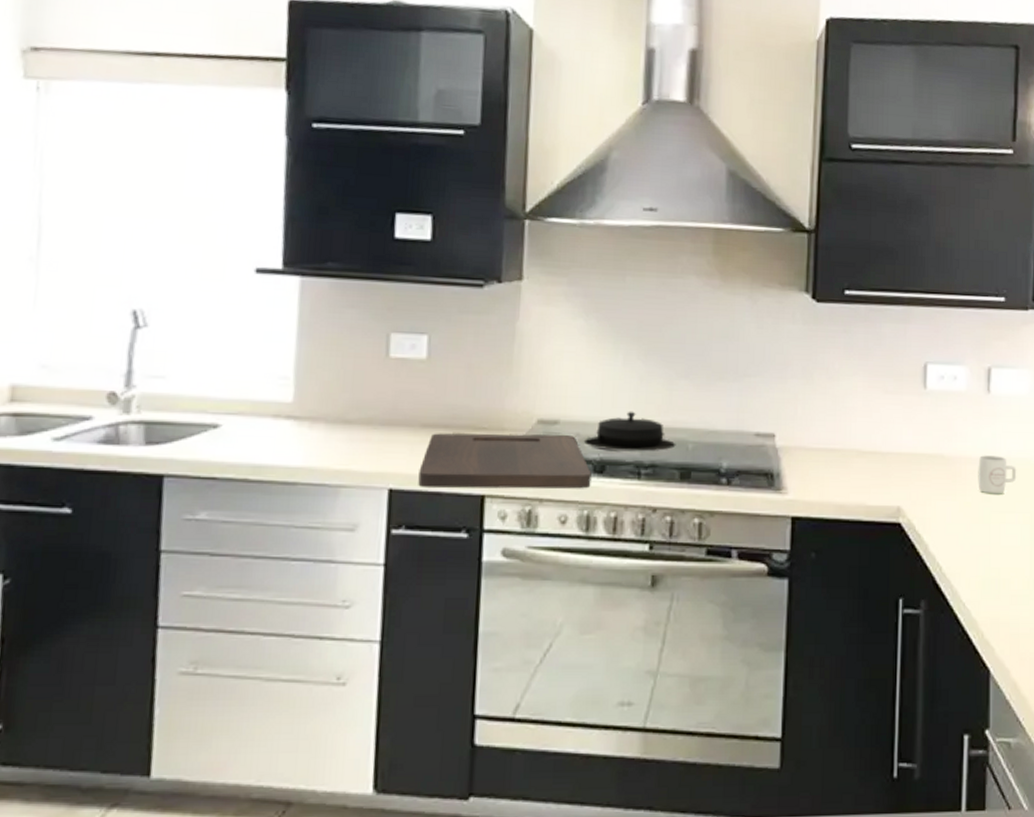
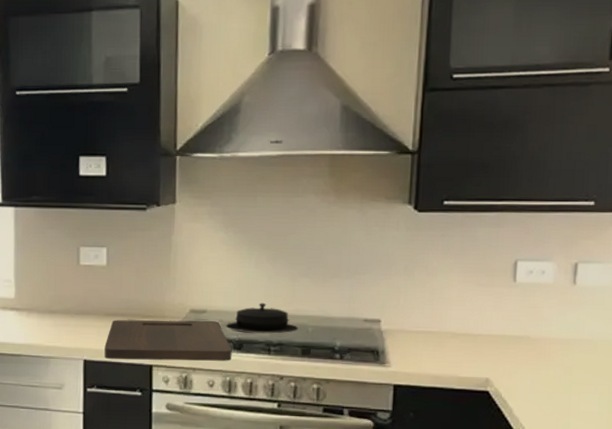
mug: present [978,455,1017,494] -> none [560,337,598,369]

